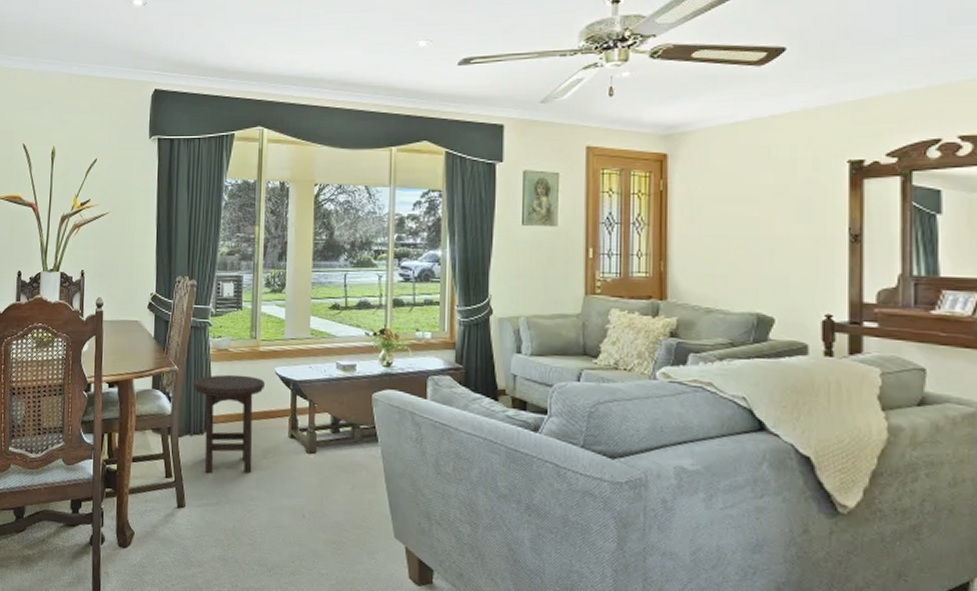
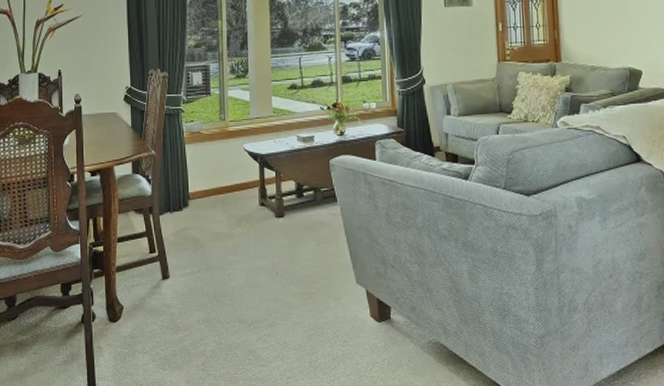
stool: present [192,374,265,473] -> none [170,154,235,244]

